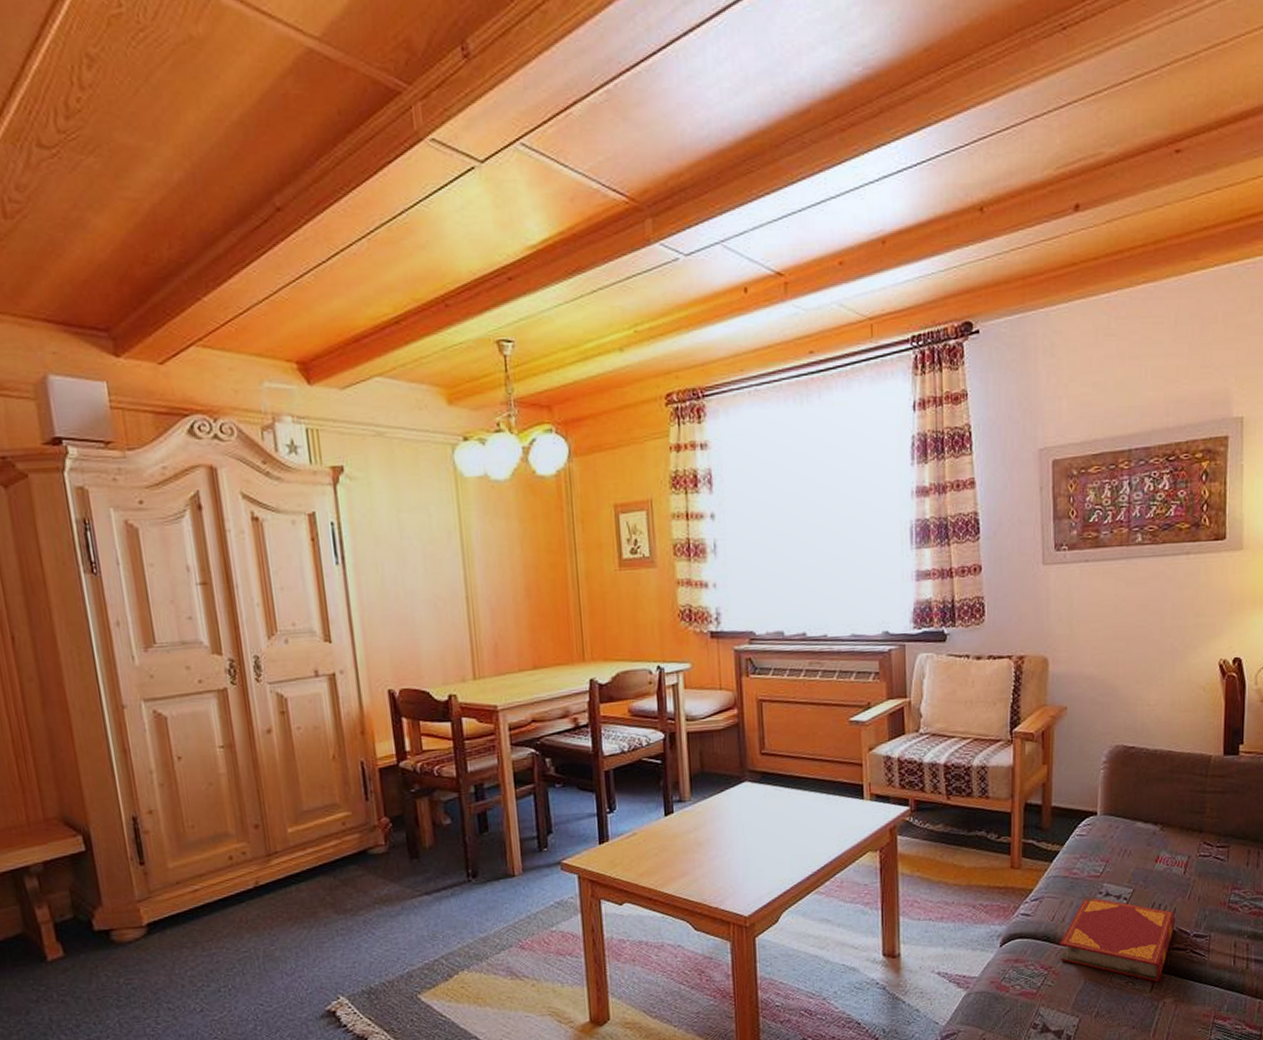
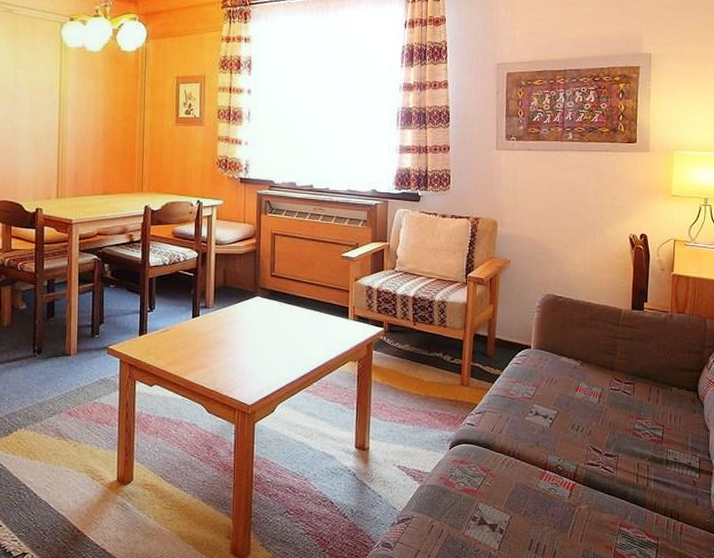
hardback book: present [1060,896,1176,982] -> none [496,414,591,490]

